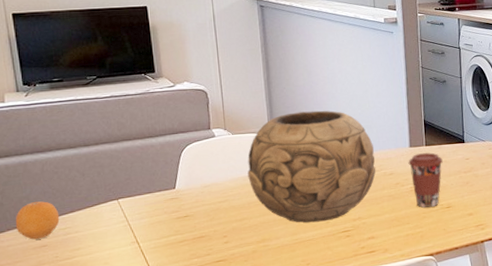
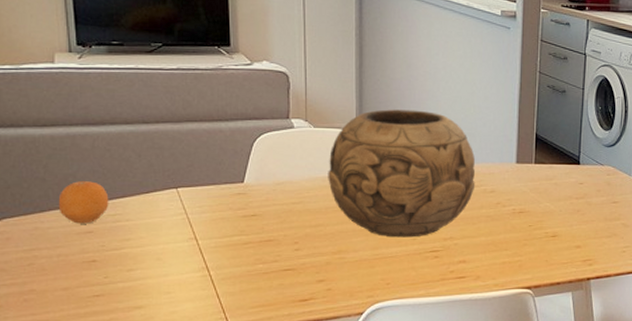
coffee cup: present [408,152,443,208] -> none [513,171,553,234]

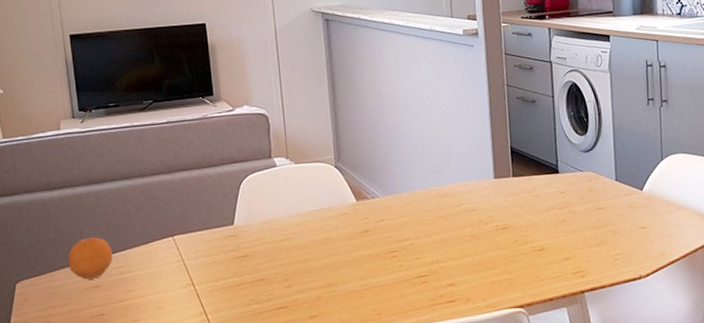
decorative bowl: present [328,109,476,238] -> none [311,136,456,266]

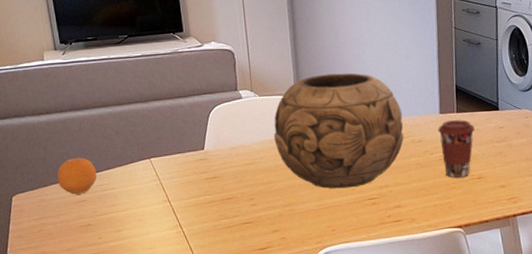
decorative bowl: none [311,136,456,266] -> present [274,73,404,189]
coffee cup: none [492,185,534,250] -> present [438,120,475,178]

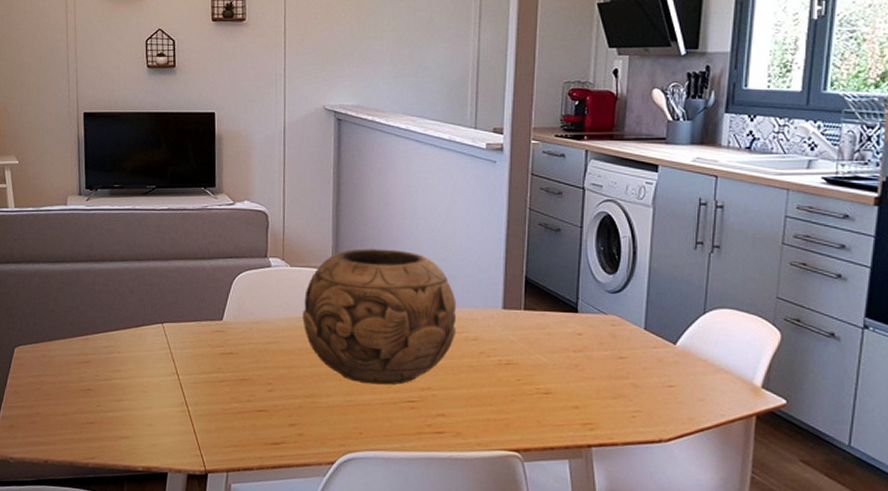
fruit: present [57,158,97,195] -> none [63,313,105,354]
coffee cup: present [438,120,475,178] -> none [498,318,545,389]

